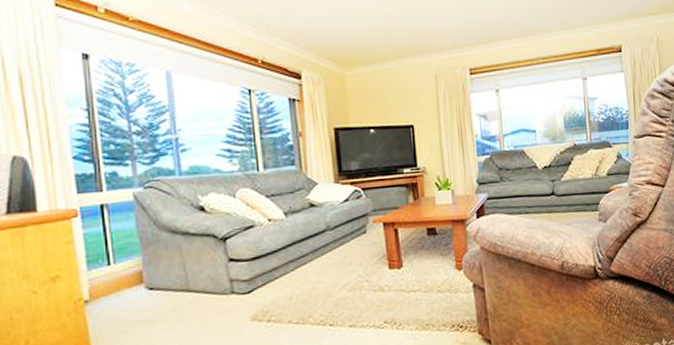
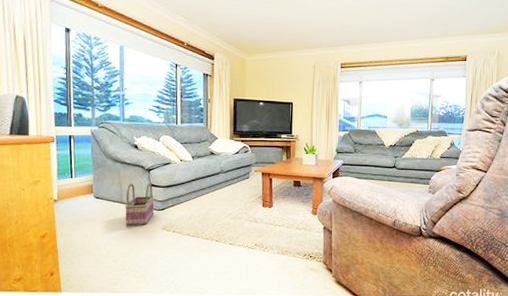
basket: none [194,257,238,323] -> present [125,183,155,226]

